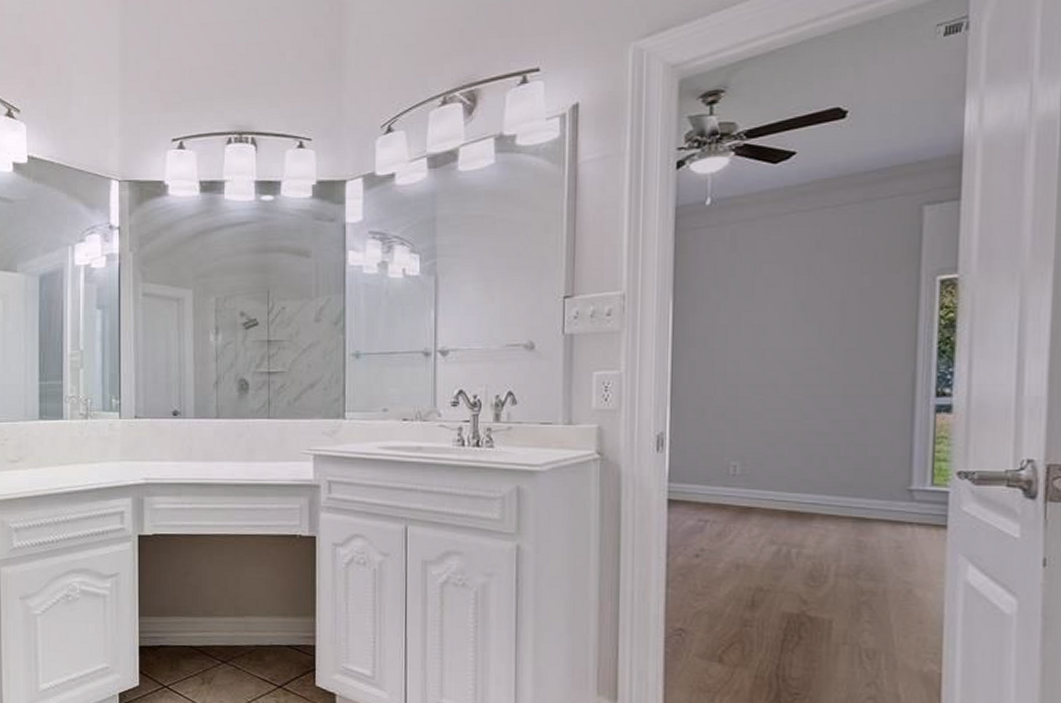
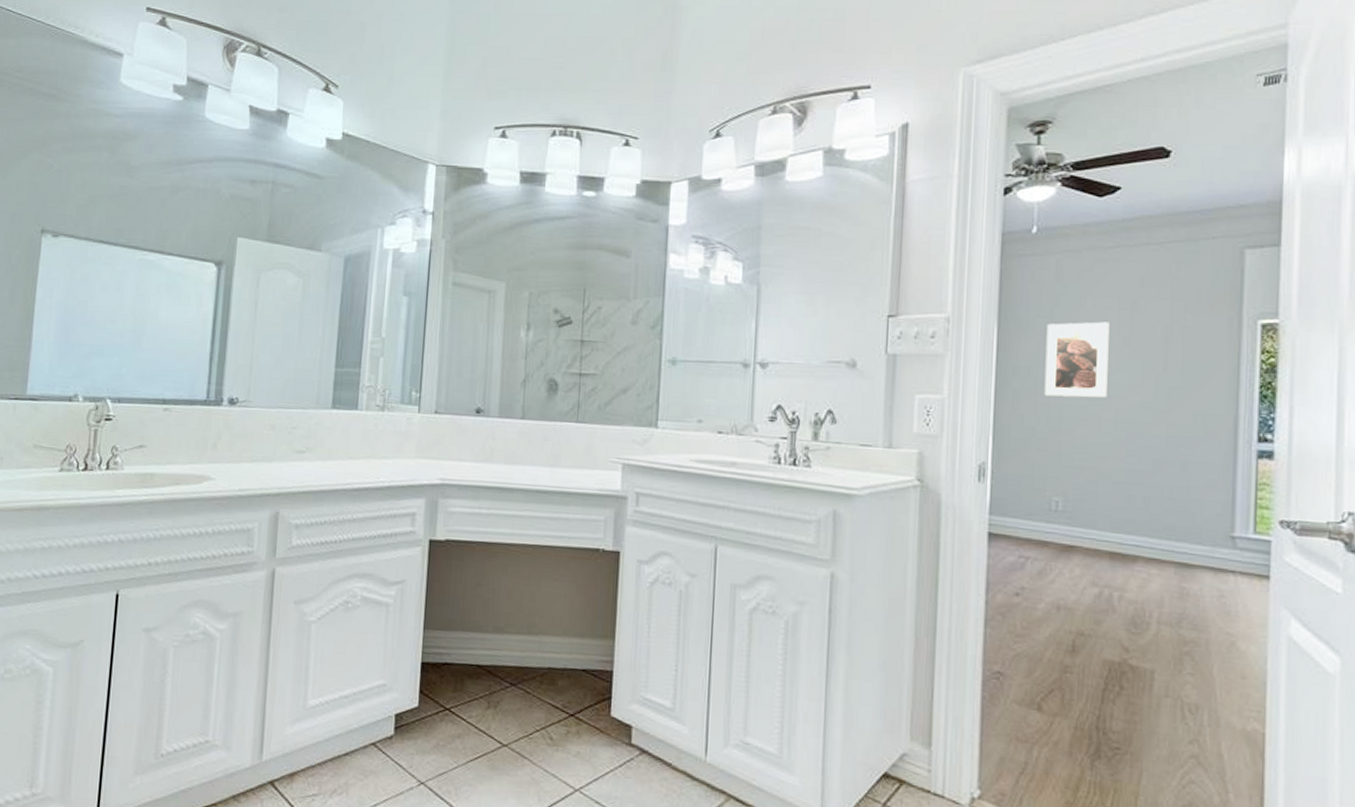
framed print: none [720,288,785,365] -> present [1044,321,1110,398]

